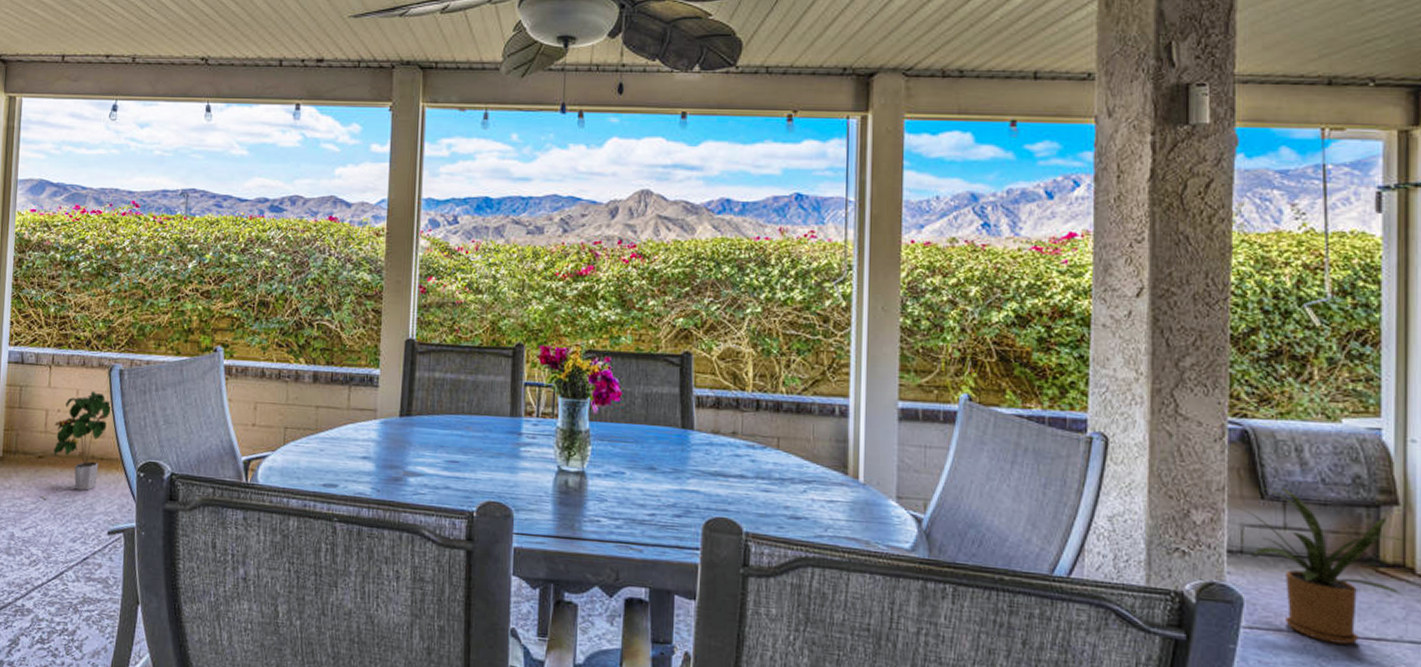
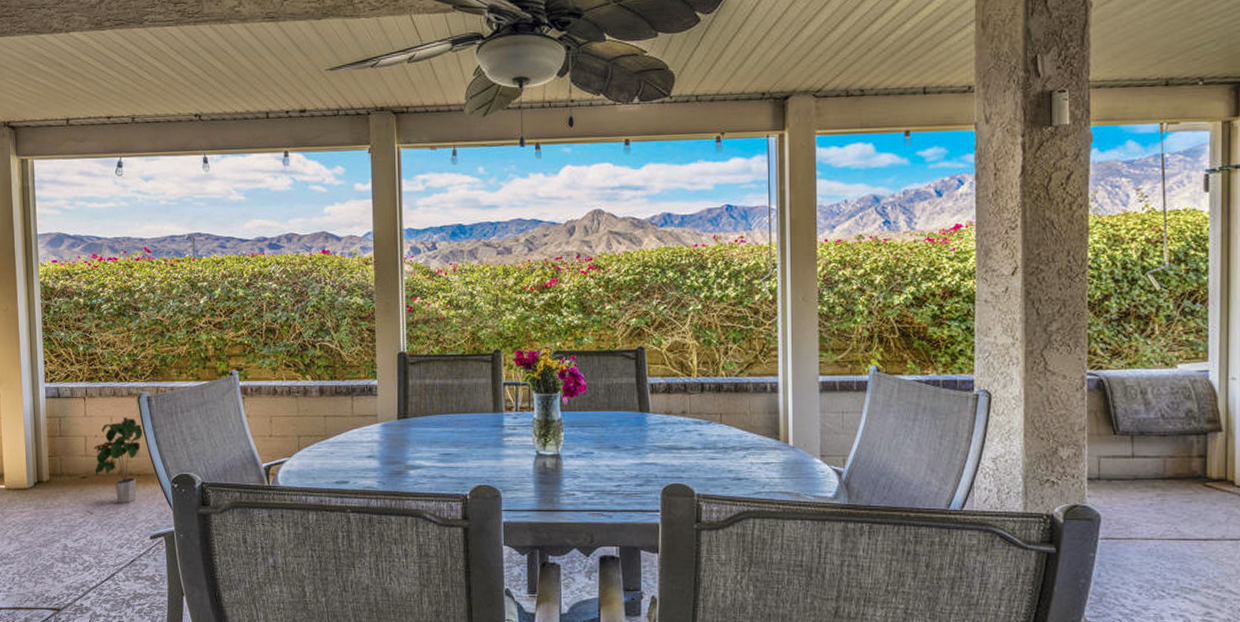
house plant: present [1237,486,1405,645] -> none [1095,423,1227,546]

